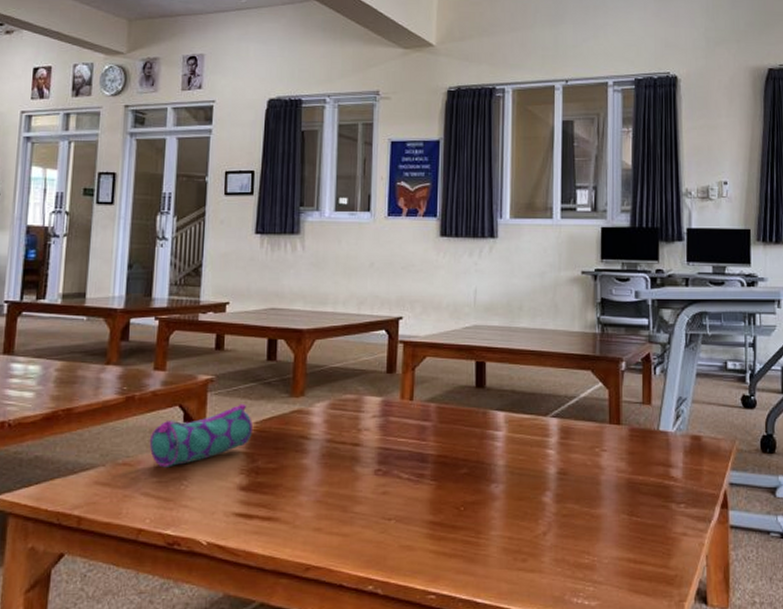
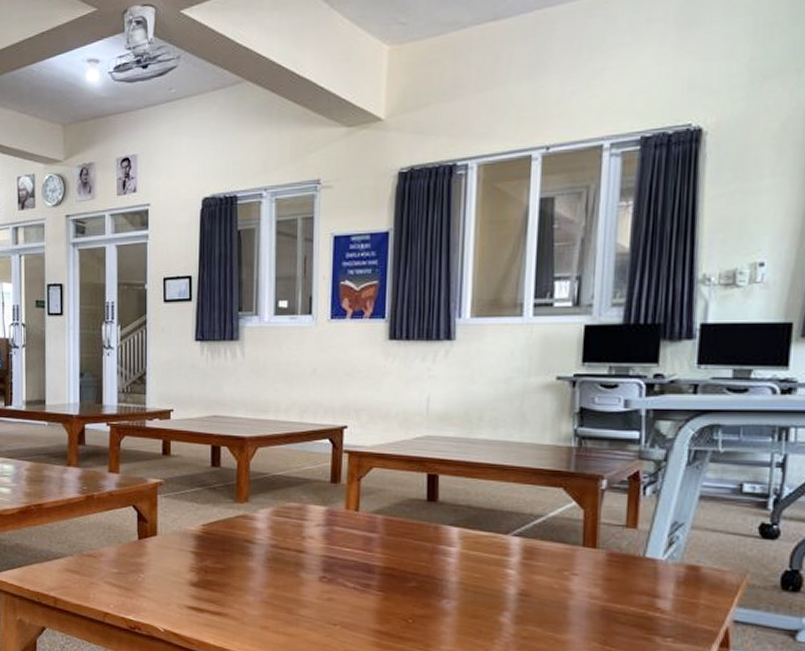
pencil case: present [149,403,252,468] -> none [109,506,200,561]

